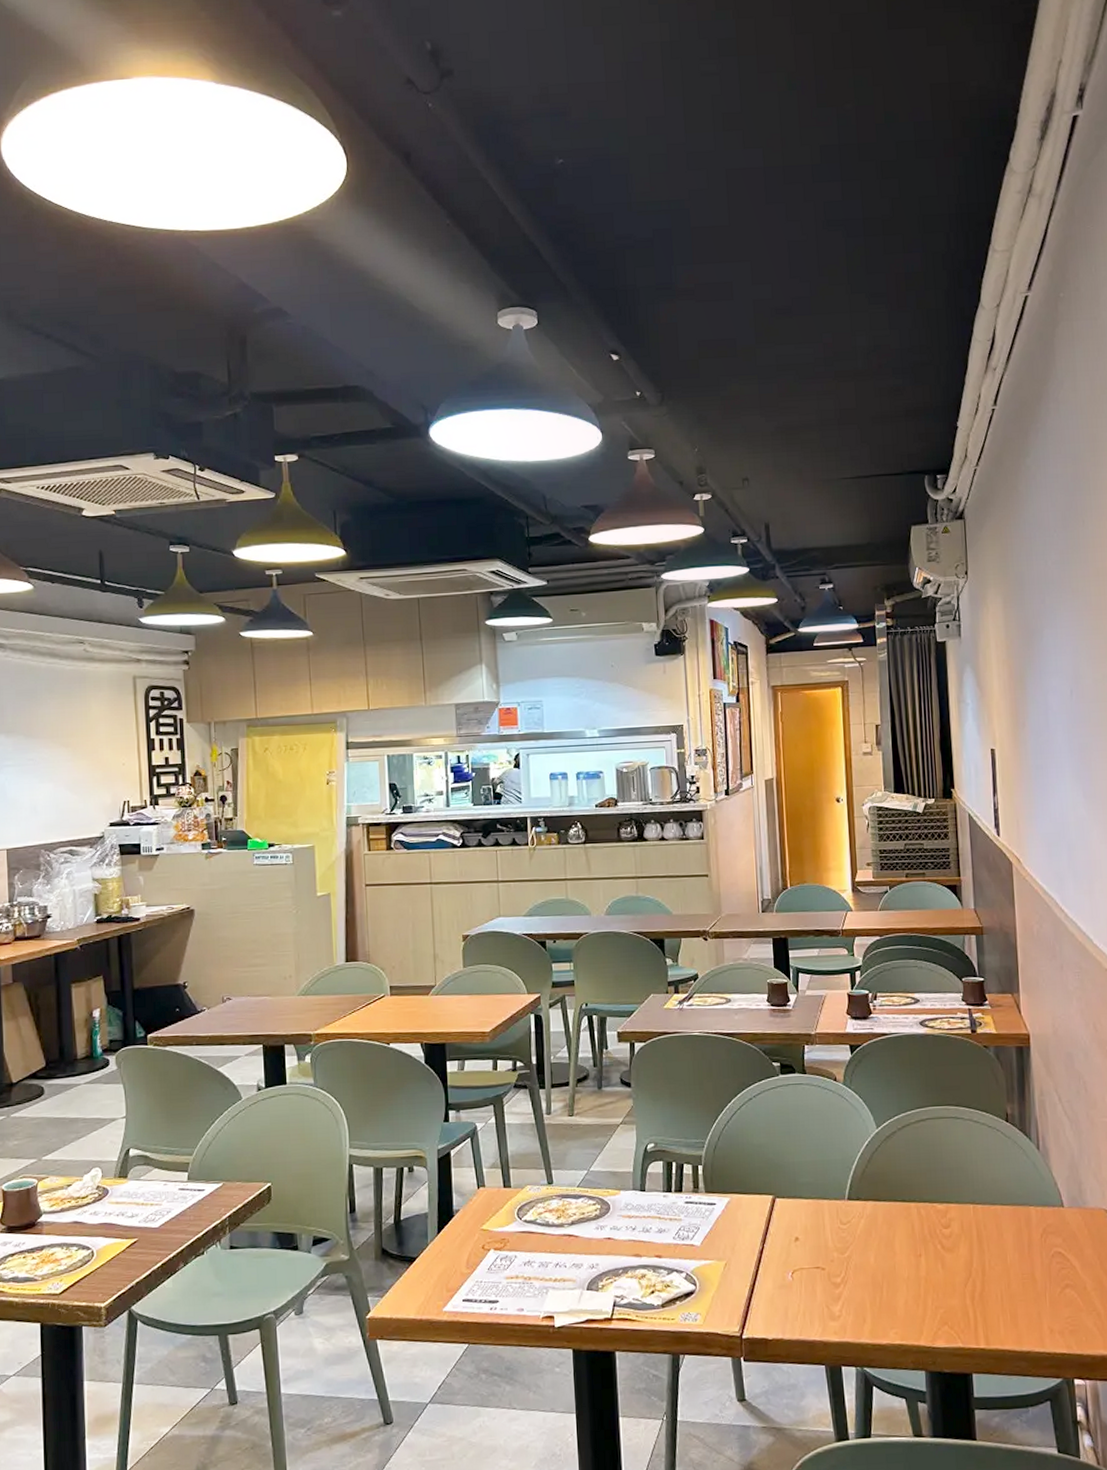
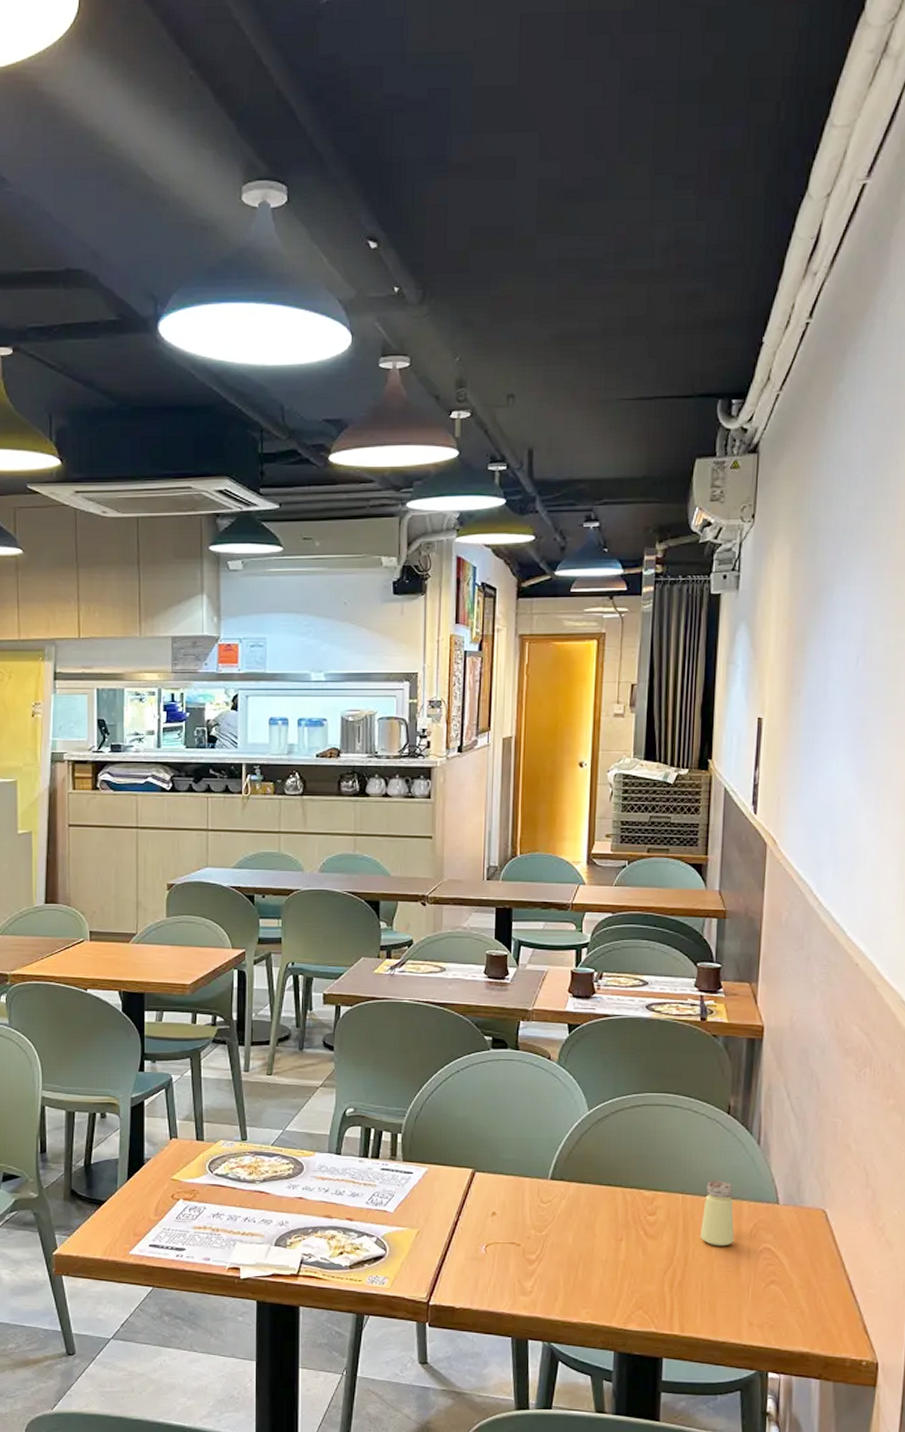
saltshaker: none [994,1188,1027,1254] -> present [700,1180,735,1247]

